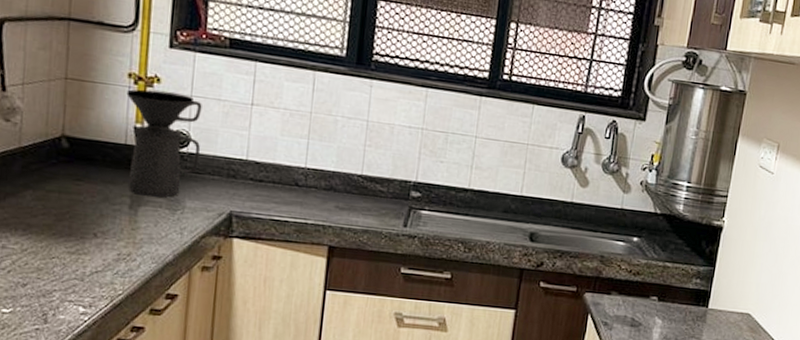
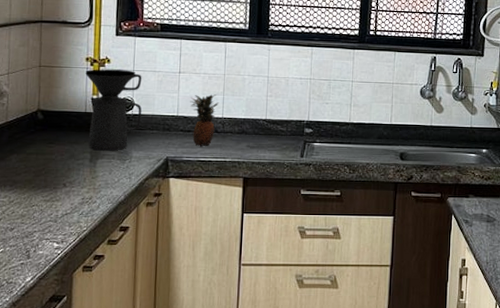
fruit: none [264,135,302,202] -> present [190,94,219,146]

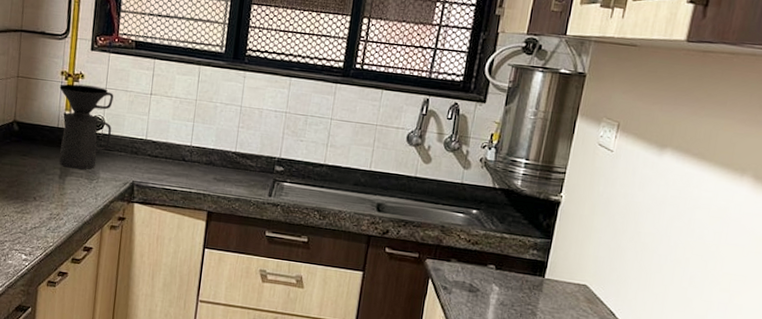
fruit: present [190,94,219,146] -> none [159,119,189,174]

